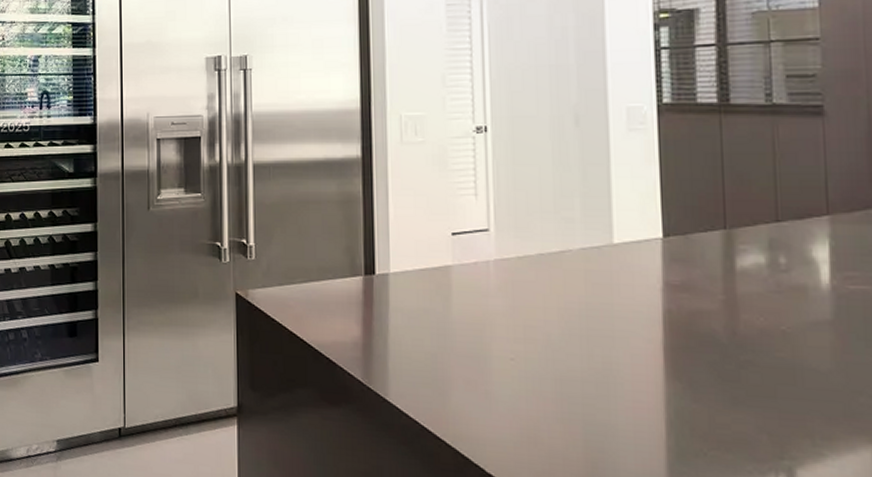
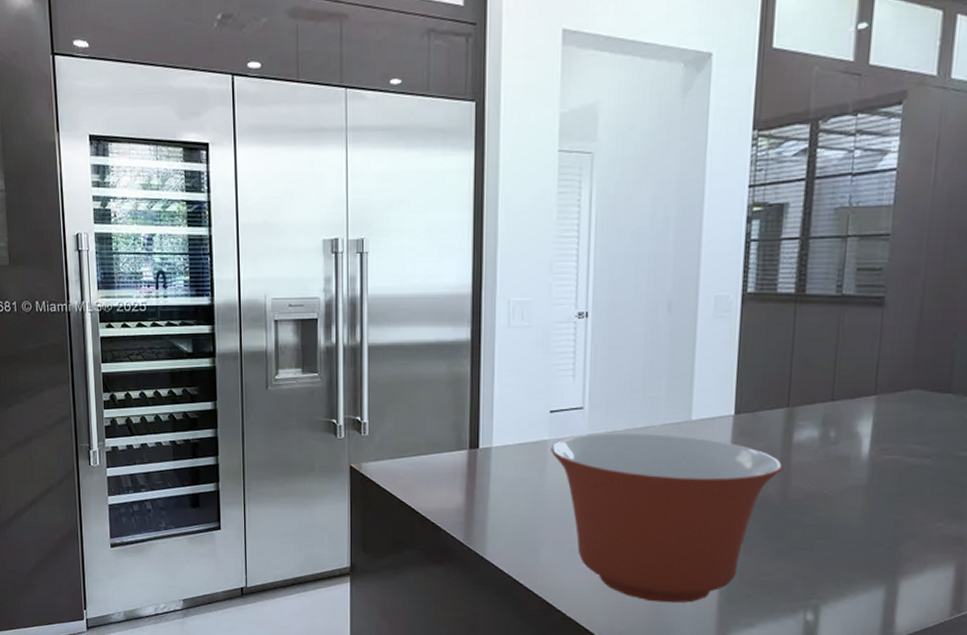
mixing bowl: none [455,258,728,460] -> present [550,433,783,603]

